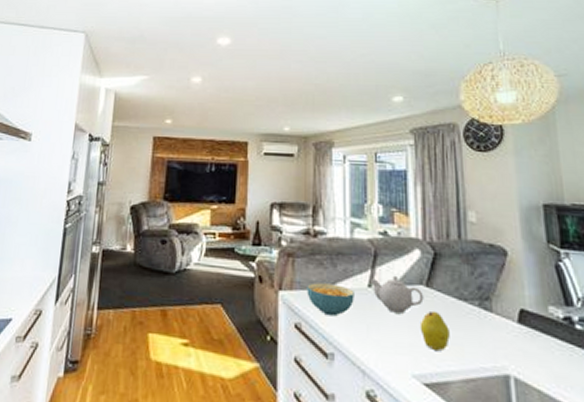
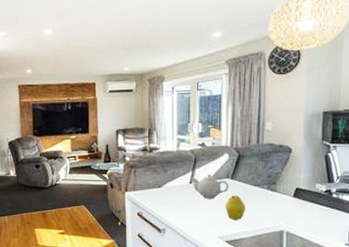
cereal bowl: present [307,283,354,317] -> none [145,184,180,206]

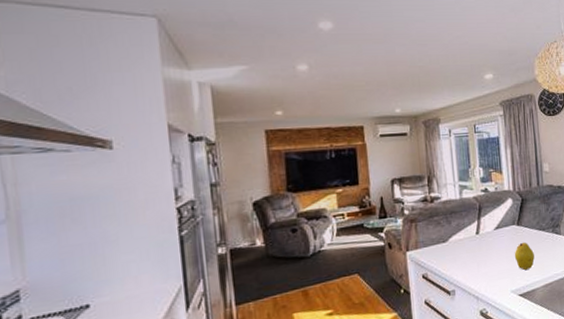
teapot: present [190,173,229,199] -> none [476,221,516,250]

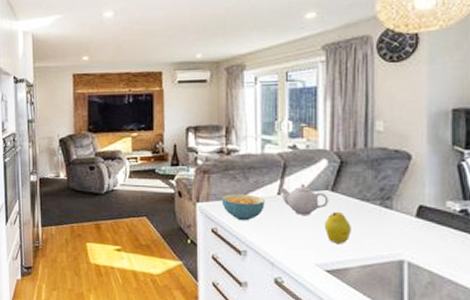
cereal bowl: none [429,237,467,263] -> present [221,194,265,221]
teapot: none [476,221,516,250] -> present [278,183,329,215]

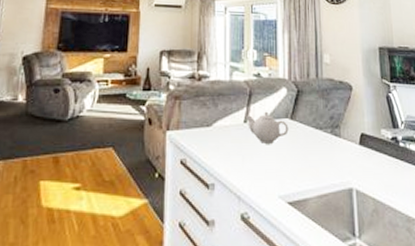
cereal bowl: present [221,194,265,221] -> none [191,122,232,151]
fruit: present [324,211,351,243] -> none [285,139,308,173]

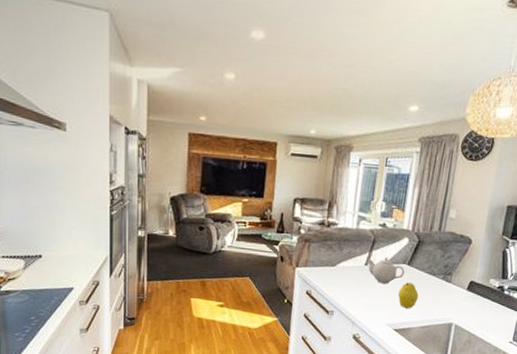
fruit: none [285,139,308,173] -> present [397,282,419,308]

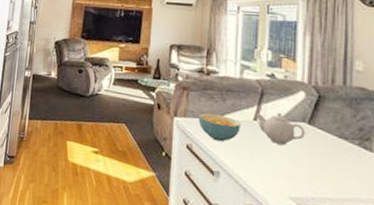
cereal bowl: none [317,262,354,286] -> present [198,113,241,142]
fruit: present [397,282,419,308] -> none [299,144,328,180]

